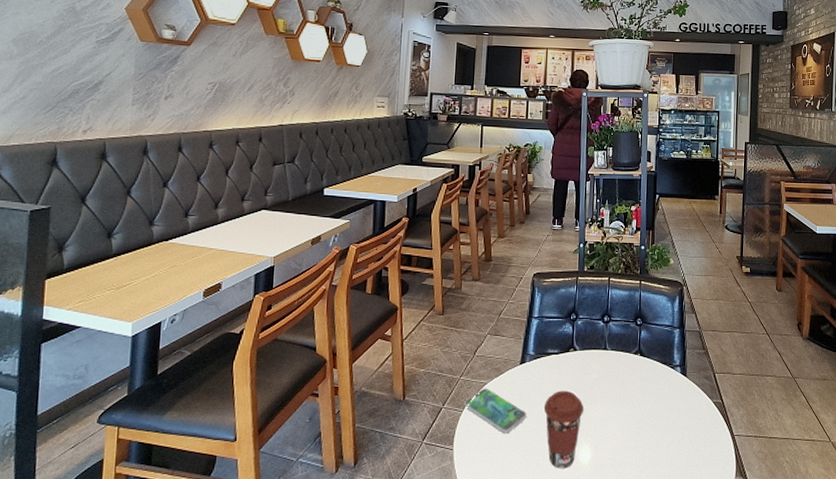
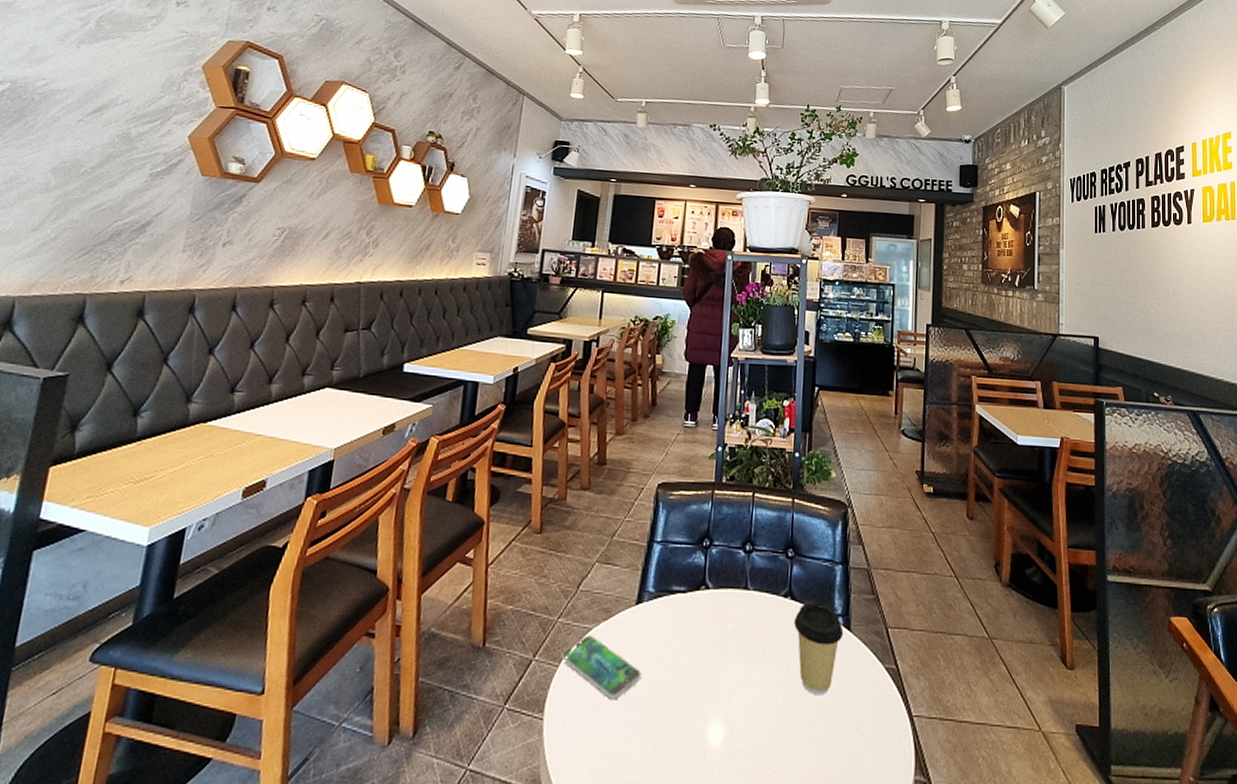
coffee cup: present [543,390,584,469] -> none [663,643,717,753]
coffee cup: none [643,357,681,424] -> present [794,602,844,696]

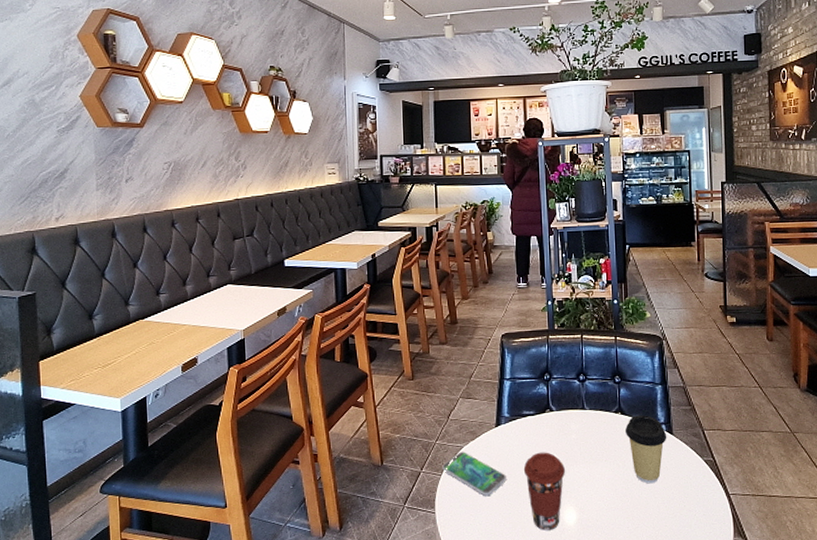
coffee cup: none [663,643,717,753] -> present [523,452,566,531]

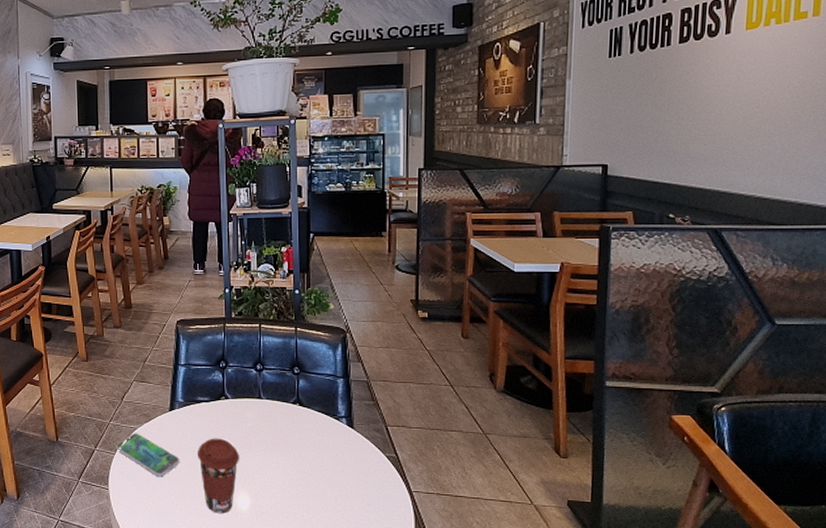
coffee cup: present [626,415,667,484] -> none [304,408,347,476]

